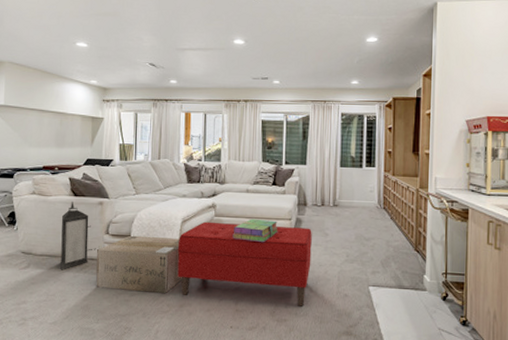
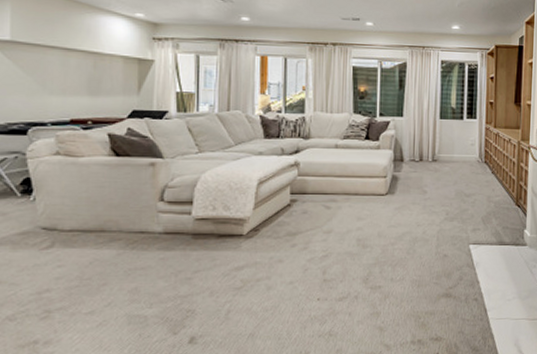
lantern: present [59,201,100,270] -> none [97,162,152,248]
cardboard box: present [96,235,182,294] -> none [147,201,259,268]
bench: present [177,221,312,307] -> none [253,182,409,271]
stack of books: present [232,218,278,243] -> none [319,177,372,204]

